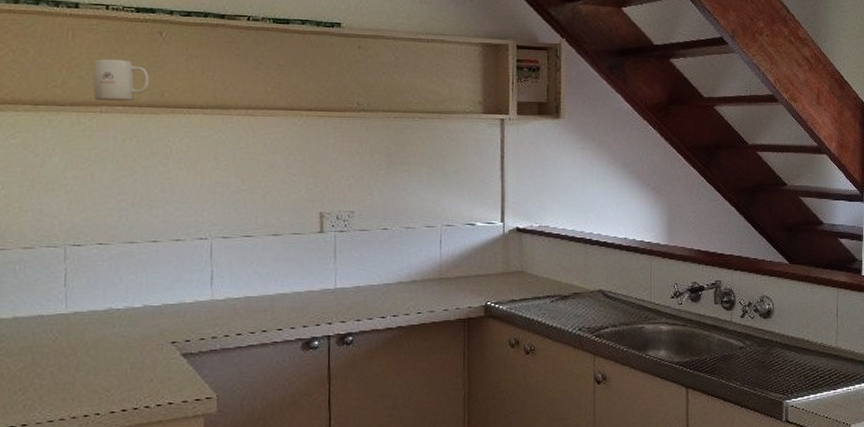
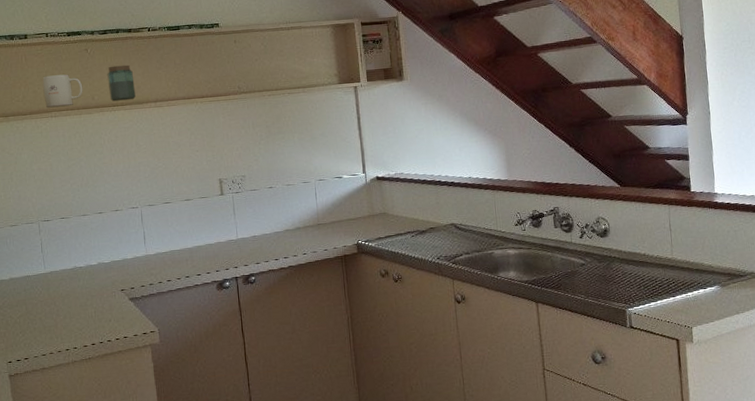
peanut butter: none [184,57,222,103] -> present [107,64,136,102]

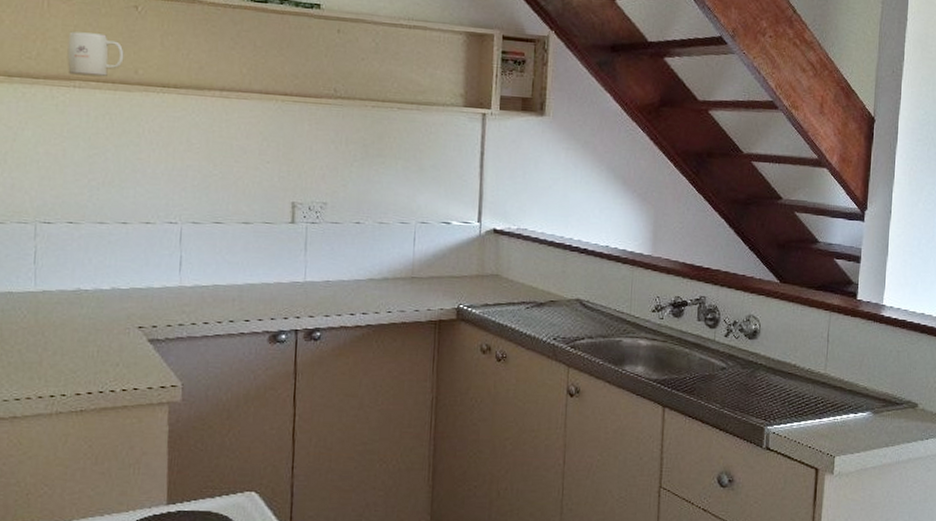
peanut butter: present [107,64,136,102] -> none [159,34,197,83]

